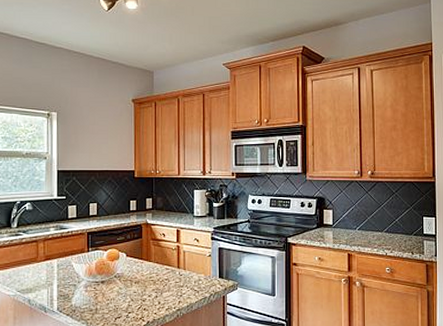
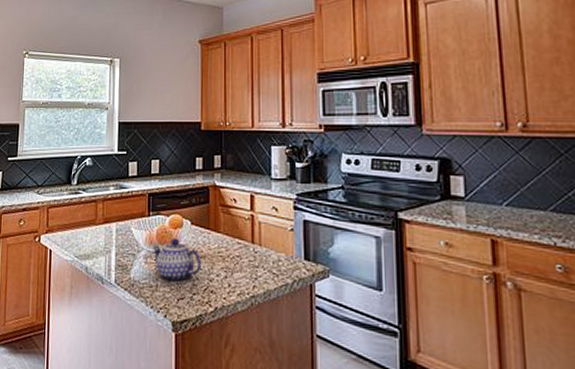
teapot: none [93,268,136,304] -> present [153,238,202,281]

